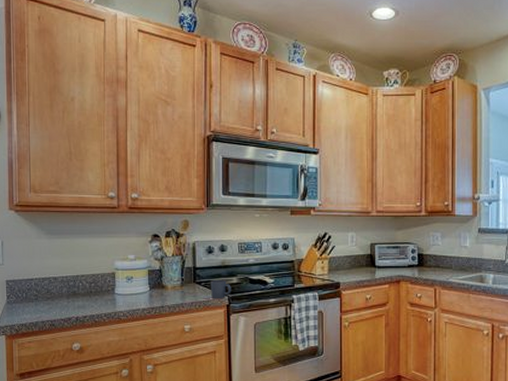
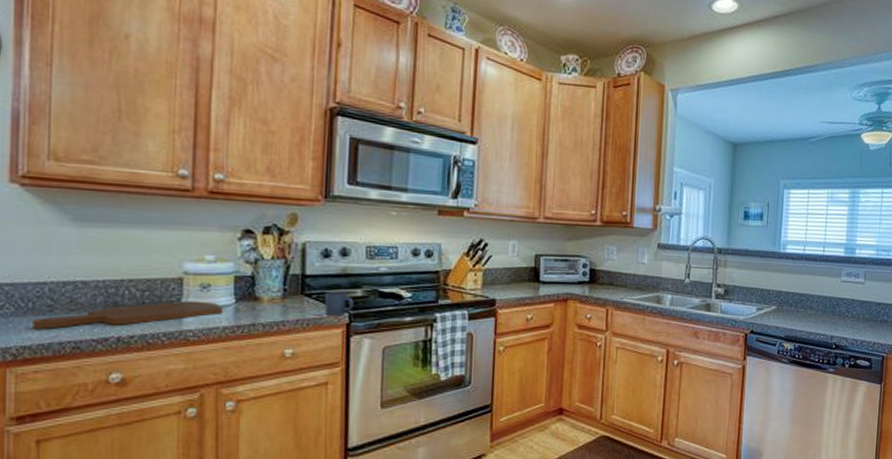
cutting board: none [26,290,141,312] -> present [33,301,222,329]

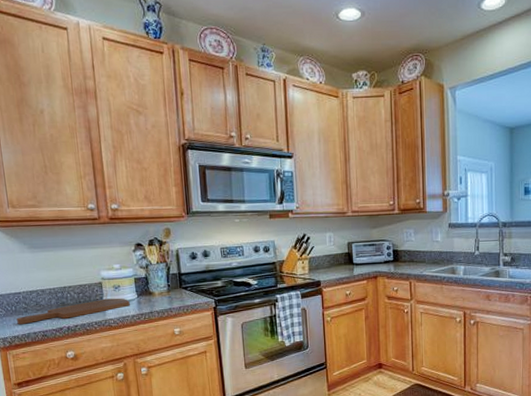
mug: present [324,291,354,317] -> none [196,283,217,303]

